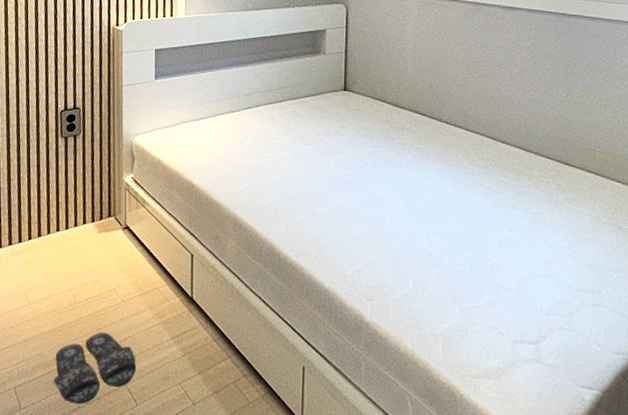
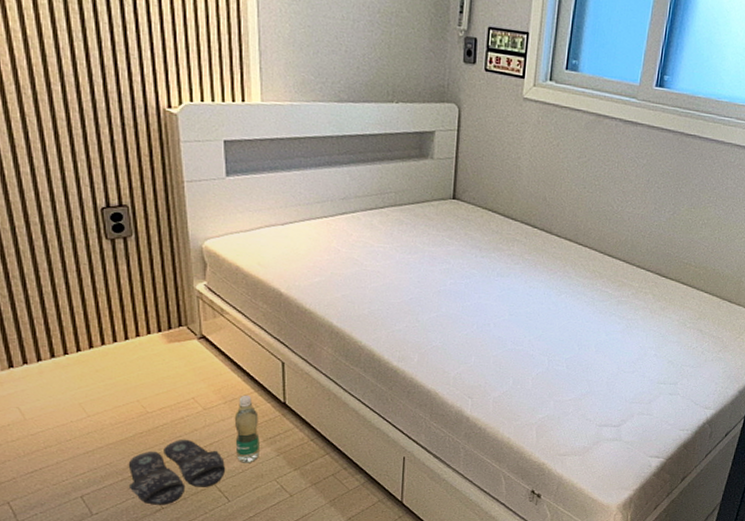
bottle: none [146,287,169,363] -> present [234,395,260,463]

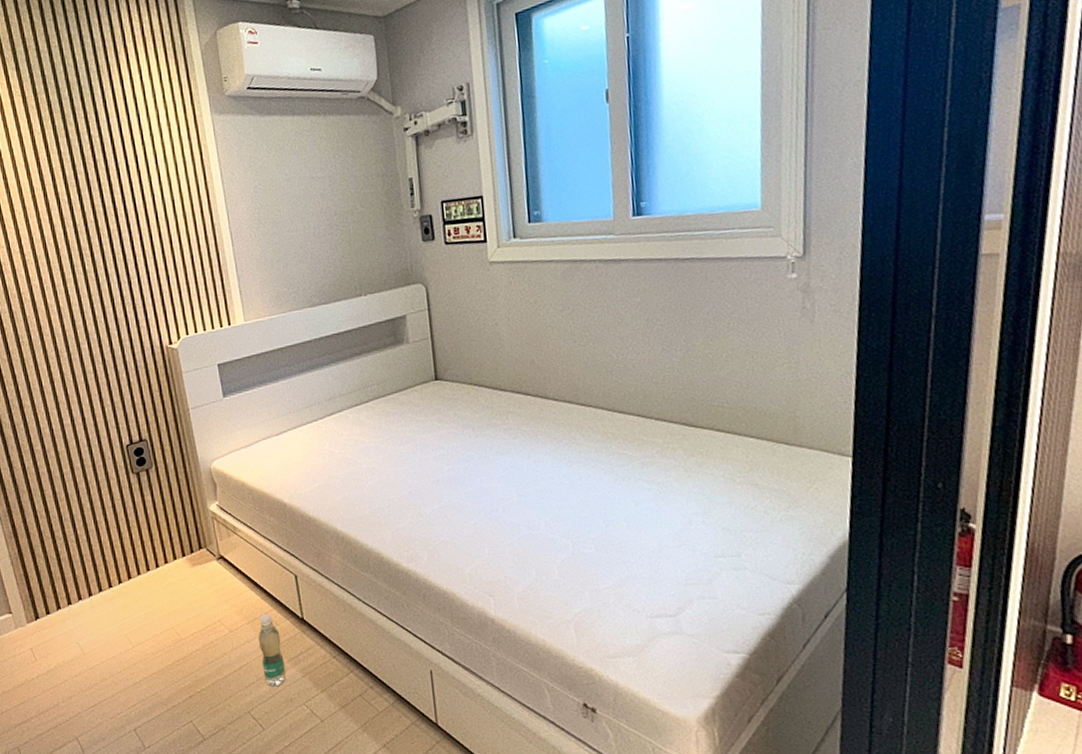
slippers: present [128,439,225,505] -> none [171,664,256,736]

